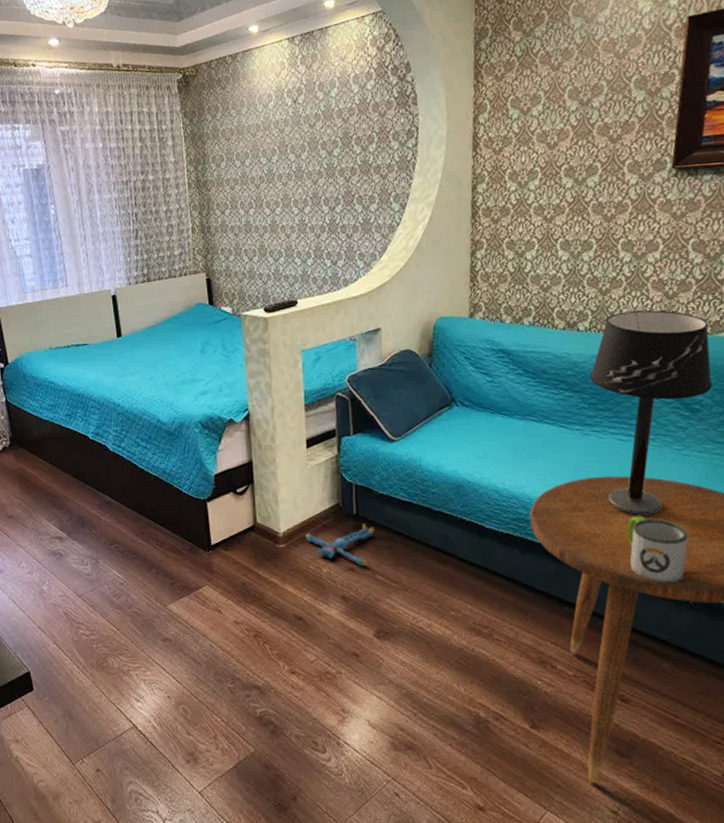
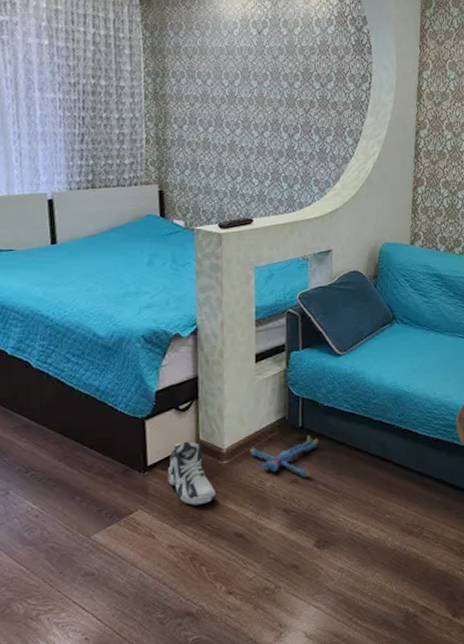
sneaker: none [230,524,274,586] -> present [168,441,215,506]

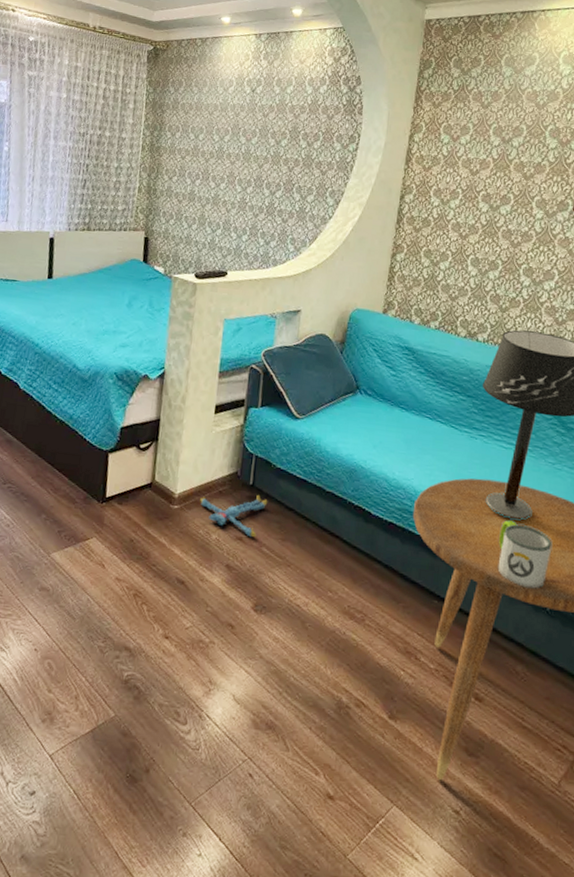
sneaker: present [168,441,215,506] -> none [122,480,164,545]

